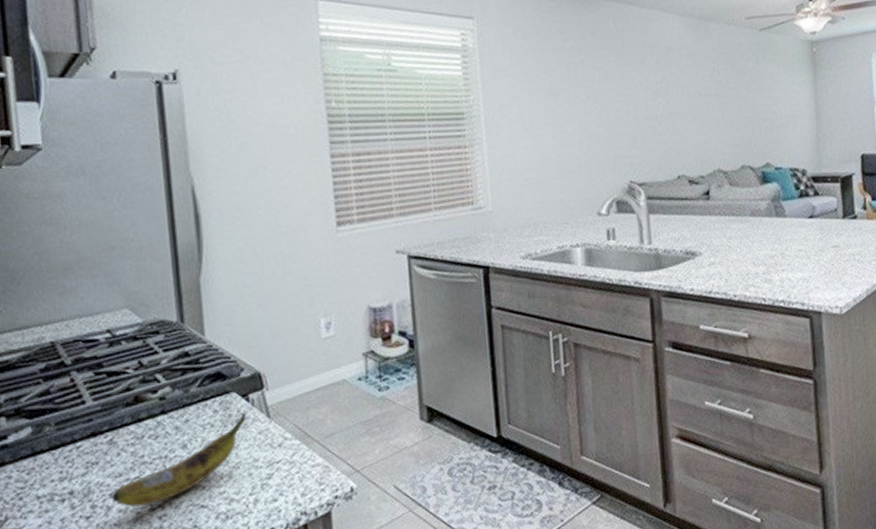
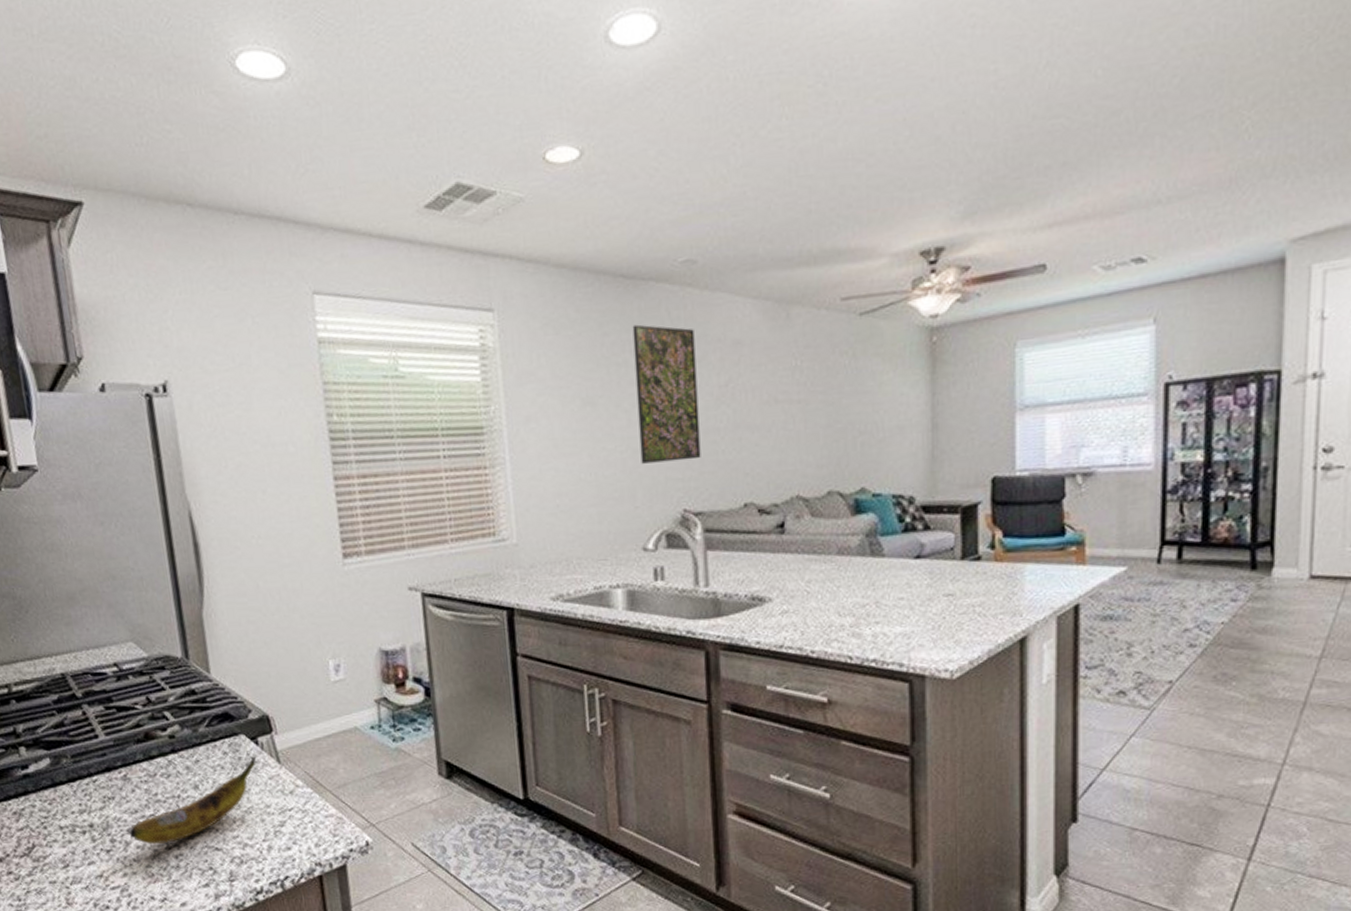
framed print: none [587,33,643,144] -> present [632,324,701,464]

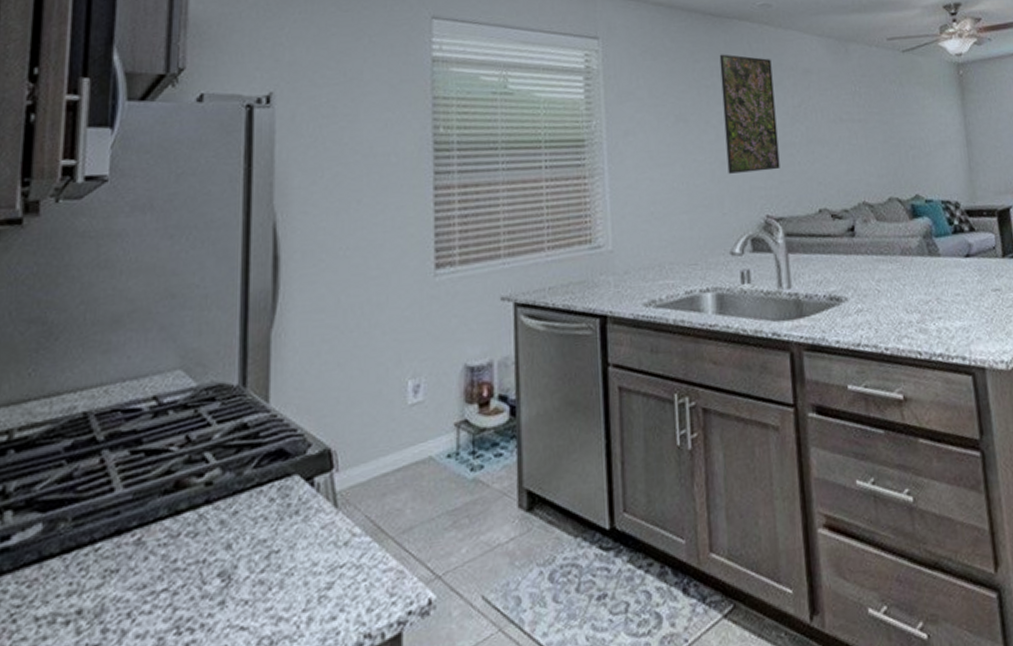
banana: present [129,756,256,845] -> none [128,501,308,631]

